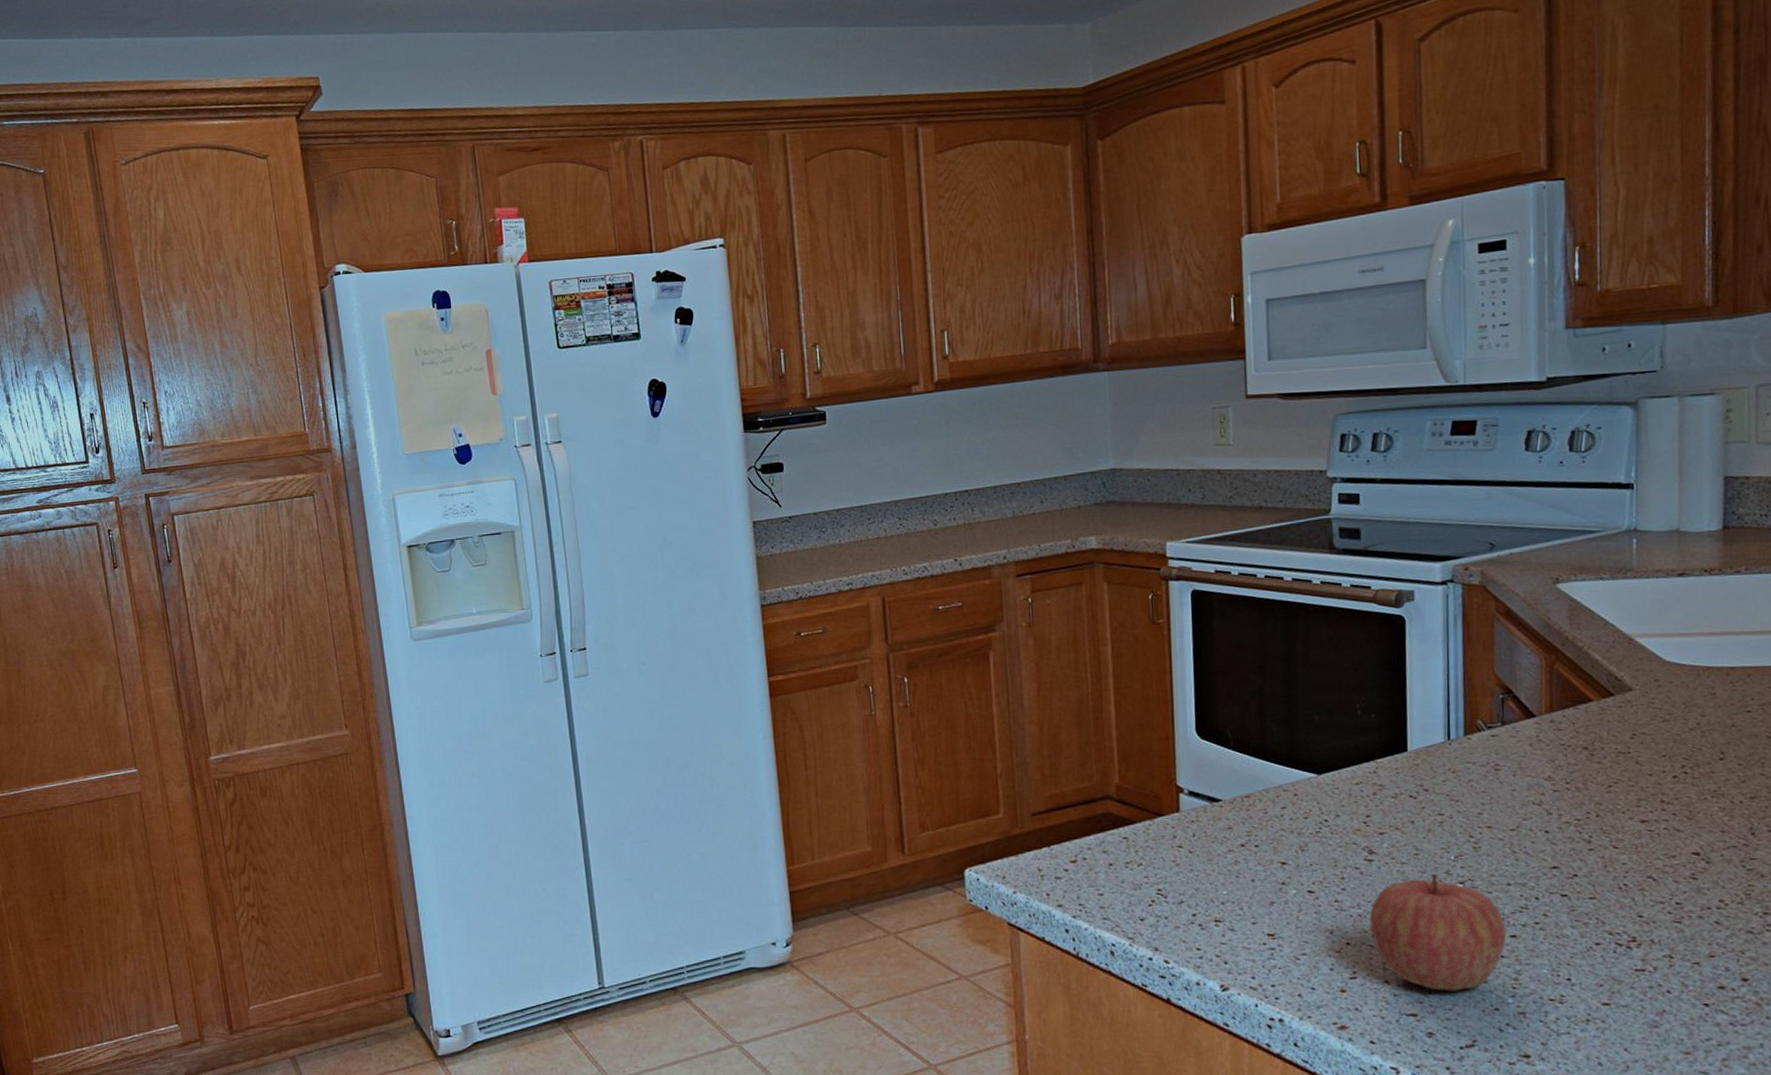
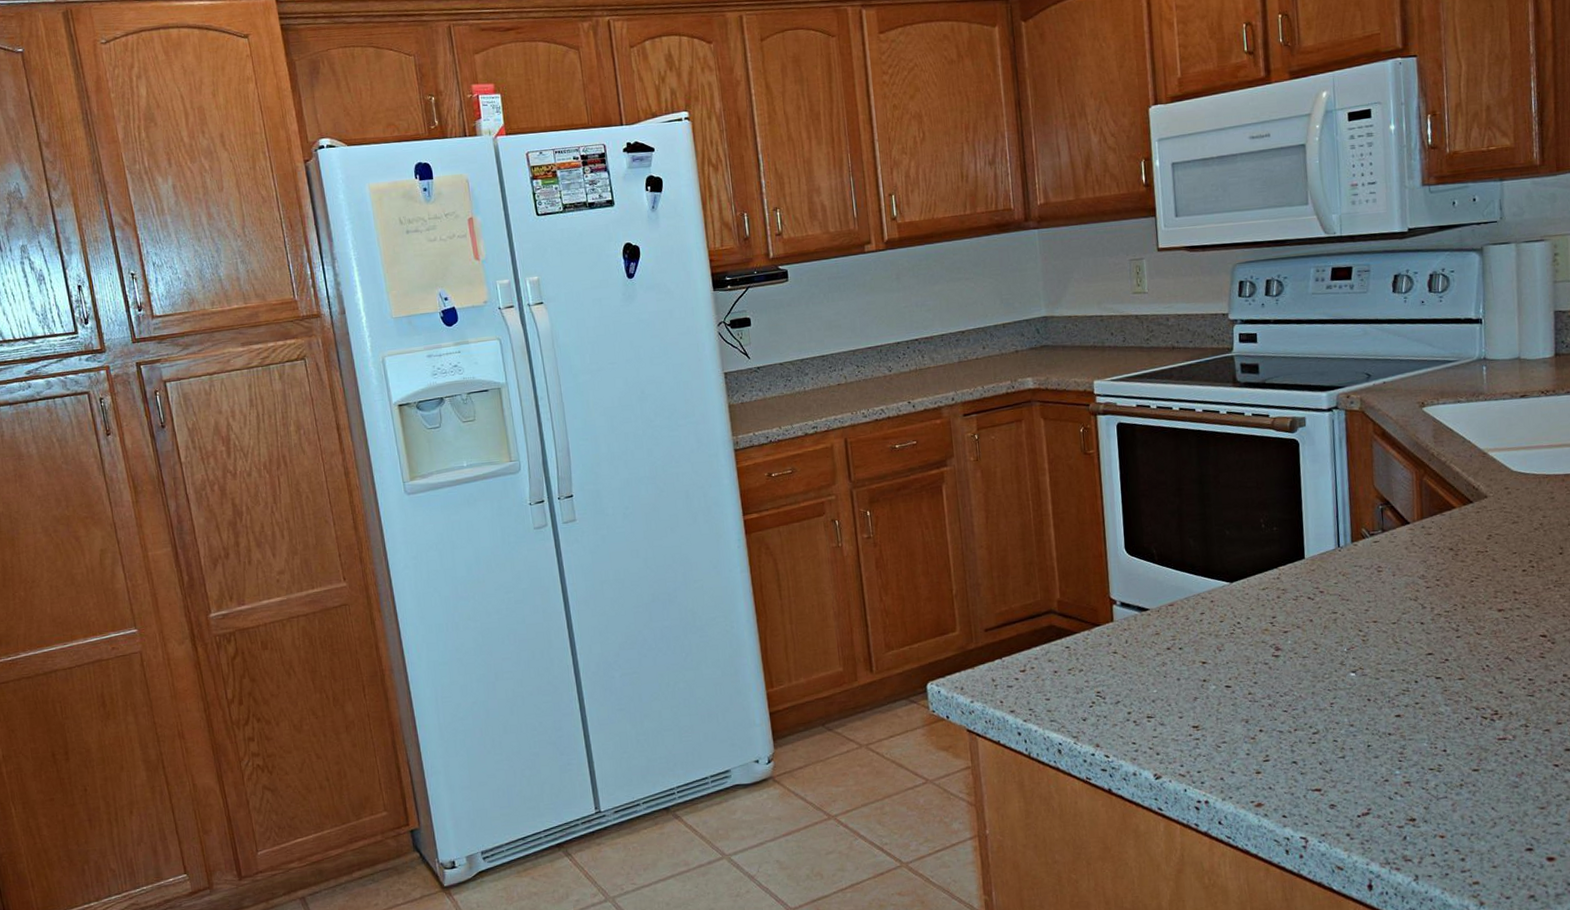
apple: present [1369,873,1507,991] -> none [1278,664,1393,767]

